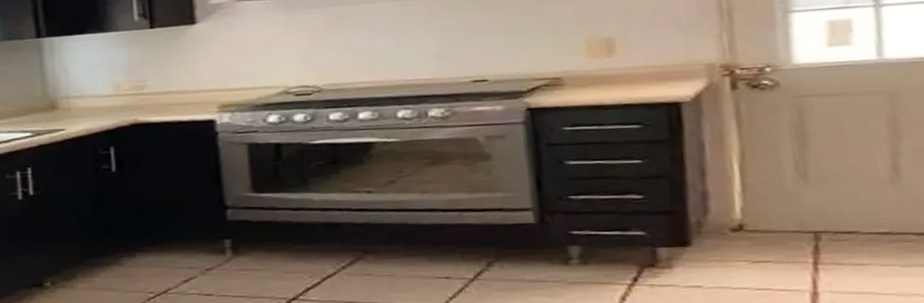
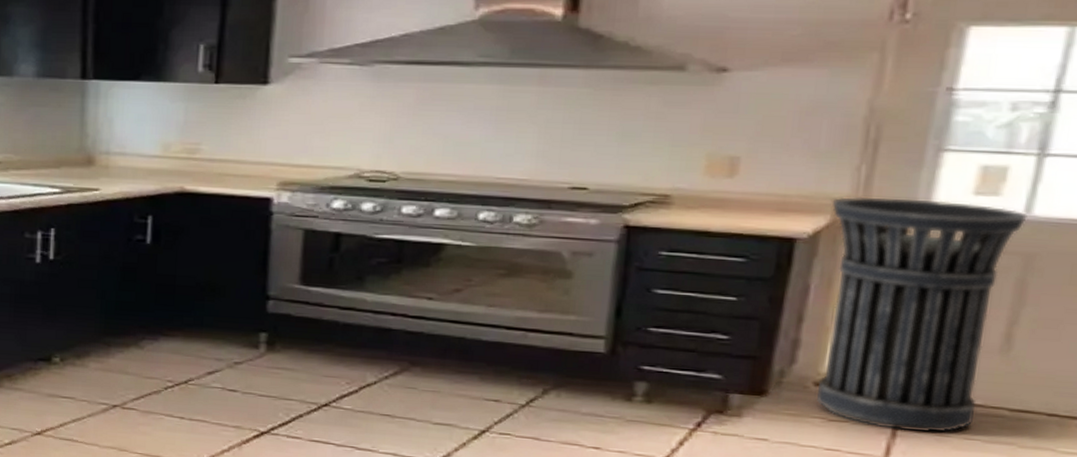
trash can: none [705,54,885,265] -> present [817,196,1028,433]

